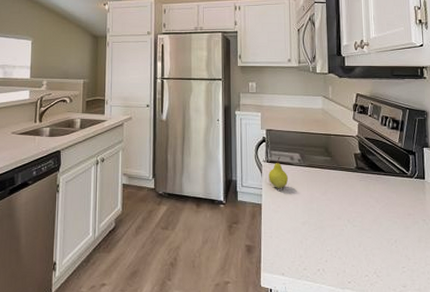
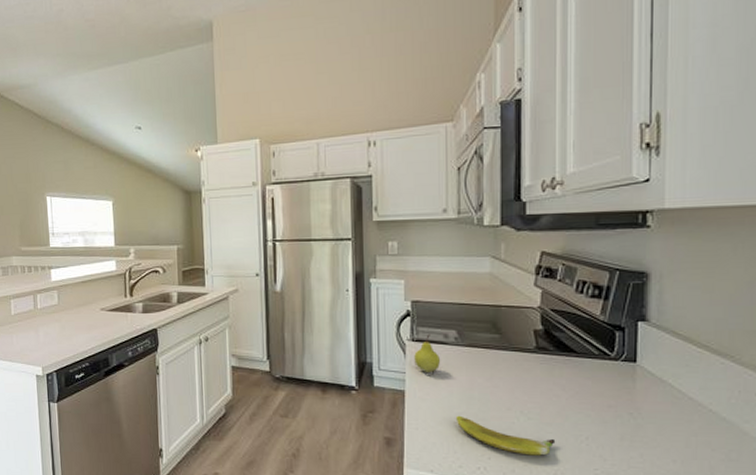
banana: none [300,224,374,257] -> present [455,415,556,456]

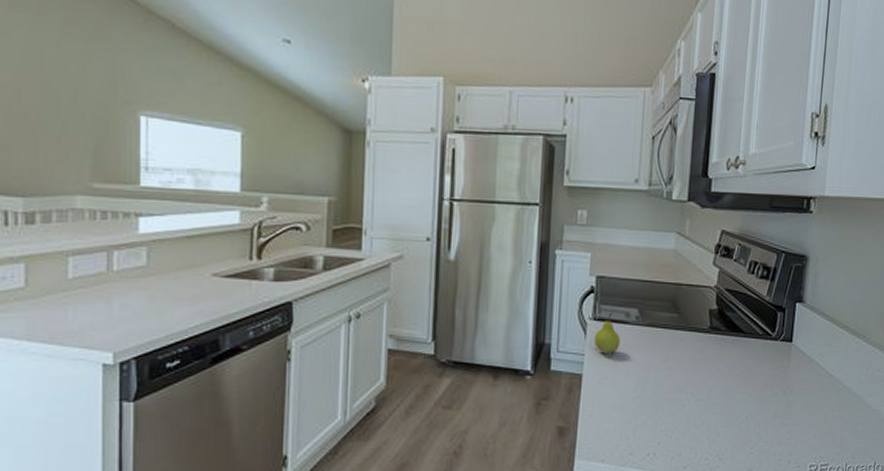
banana: present [455,415,556,456] -> none [630,399,720,438]

